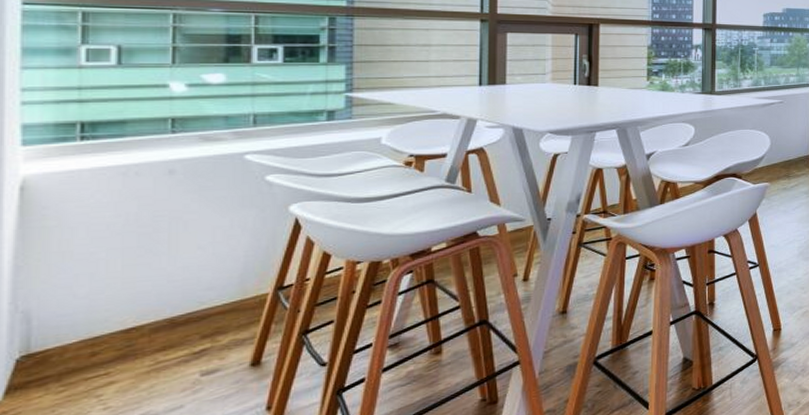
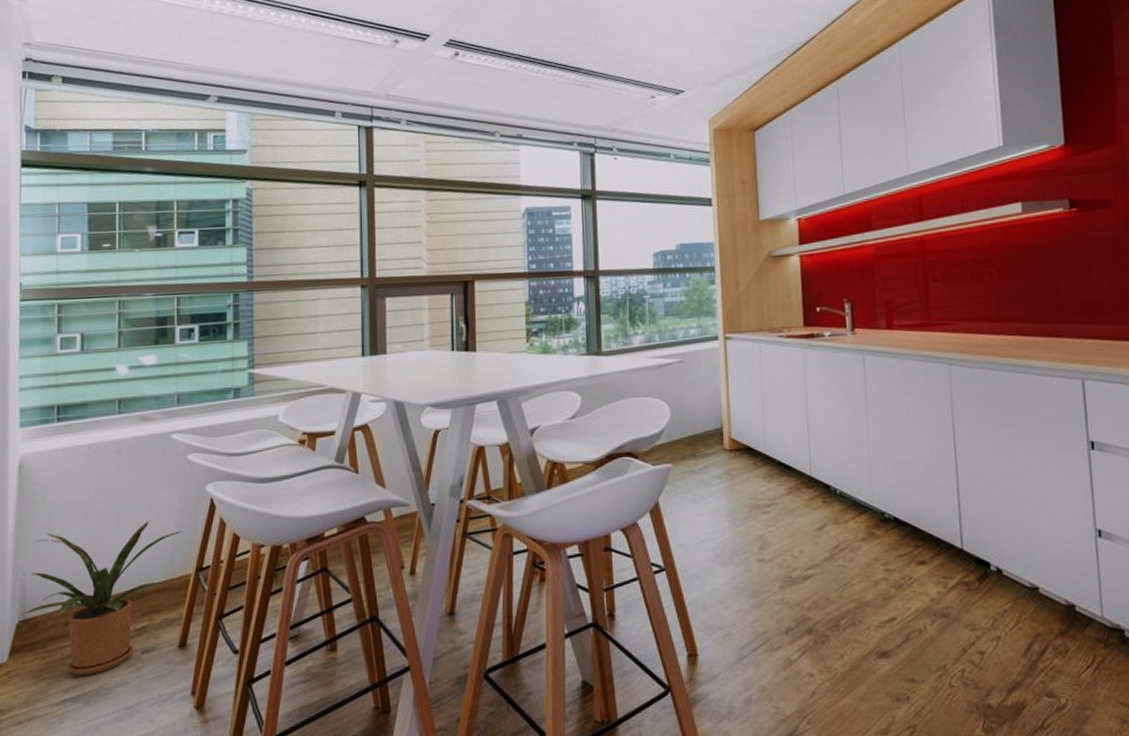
house plant: none [25,243,259,406] -> present [22,521,183,675]

